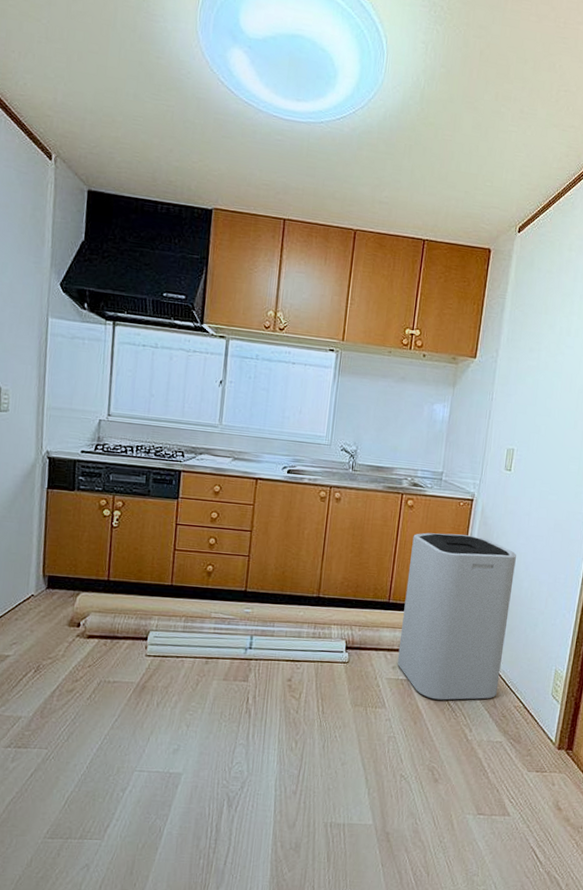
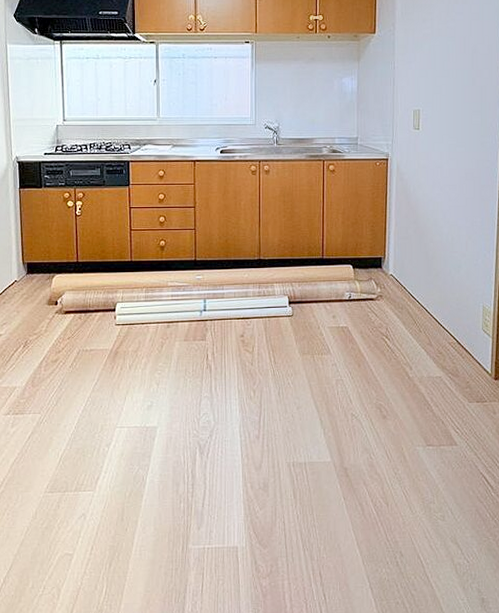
trash can: present [397,532,516,701] -> none [336,191,434,343]

